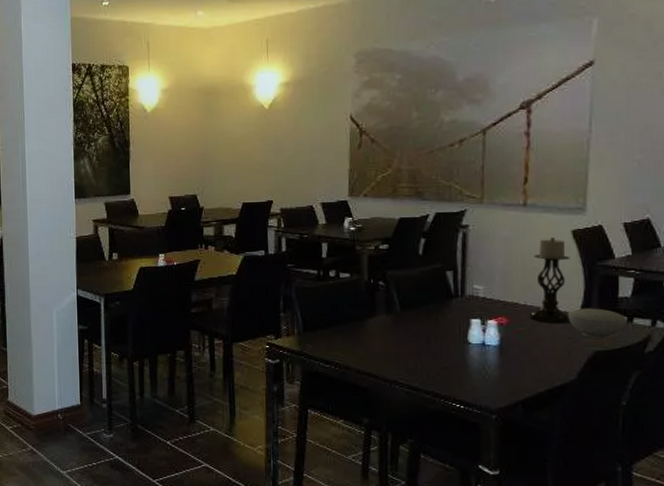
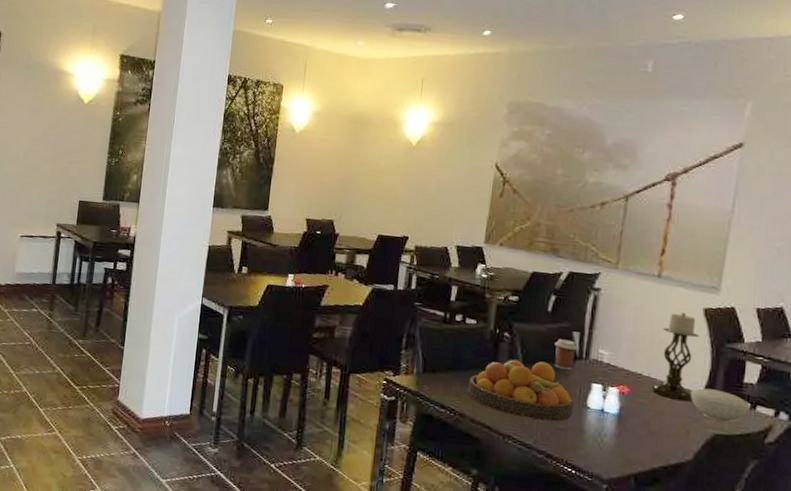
fruit bowl: none [349,305,455,363] -> present [468,359,573,422]
coffee cup: none [430,280,452,309] -> present [554,339,578,370]

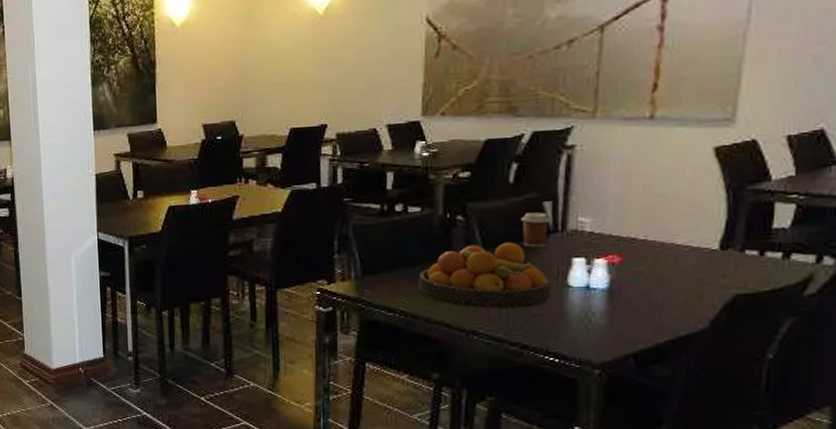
candle holder: present [650,313,699,402] -> none [648,157,710,263]
bowl: present [691,388,750,424] -> none [702,242,782,280]

